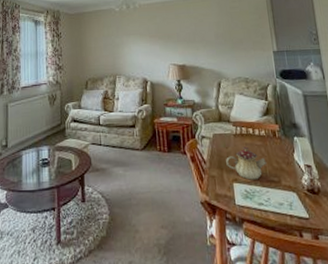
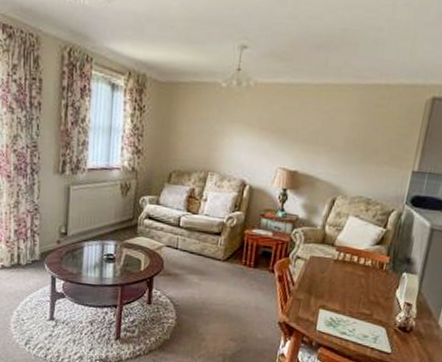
teapot: present [226,146,266,180] -> none [317,274,363,310]

